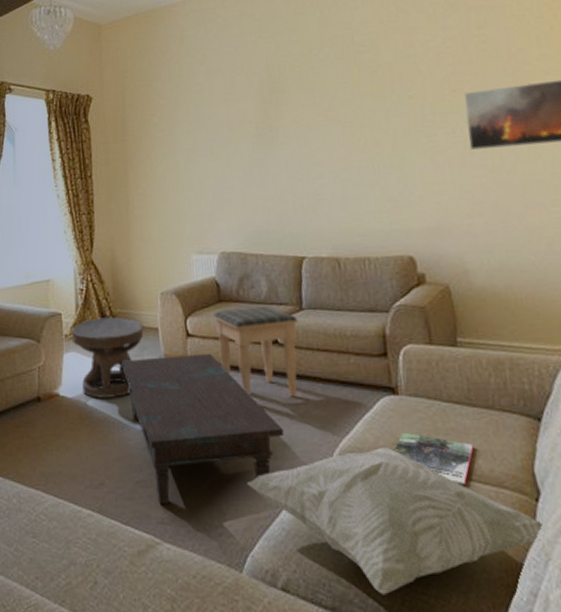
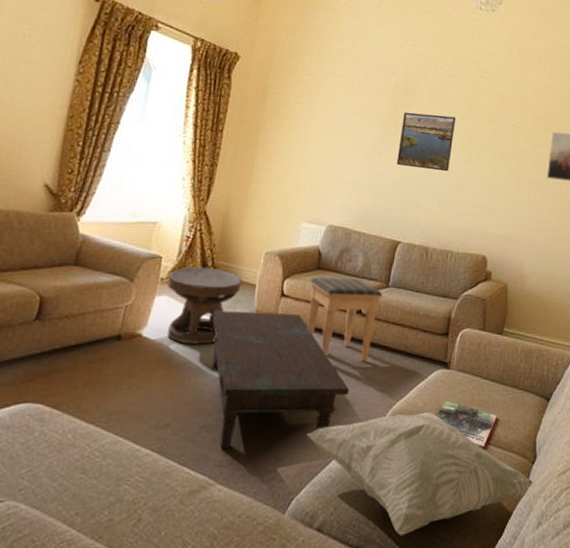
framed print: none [275,104,344,173] -> present [396,112,456,172]

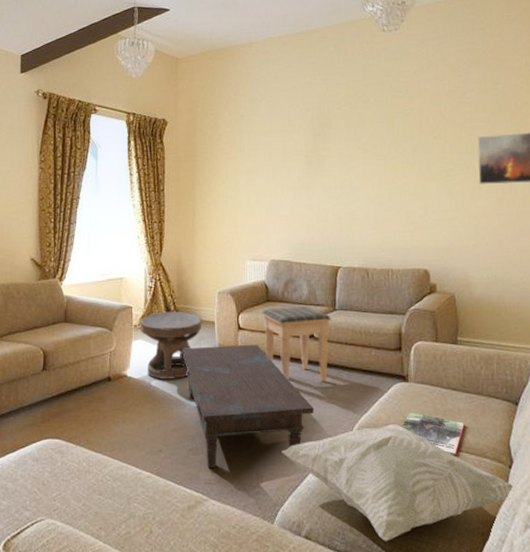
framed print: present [396,112,456,172] -> none [323,140,377,196]

